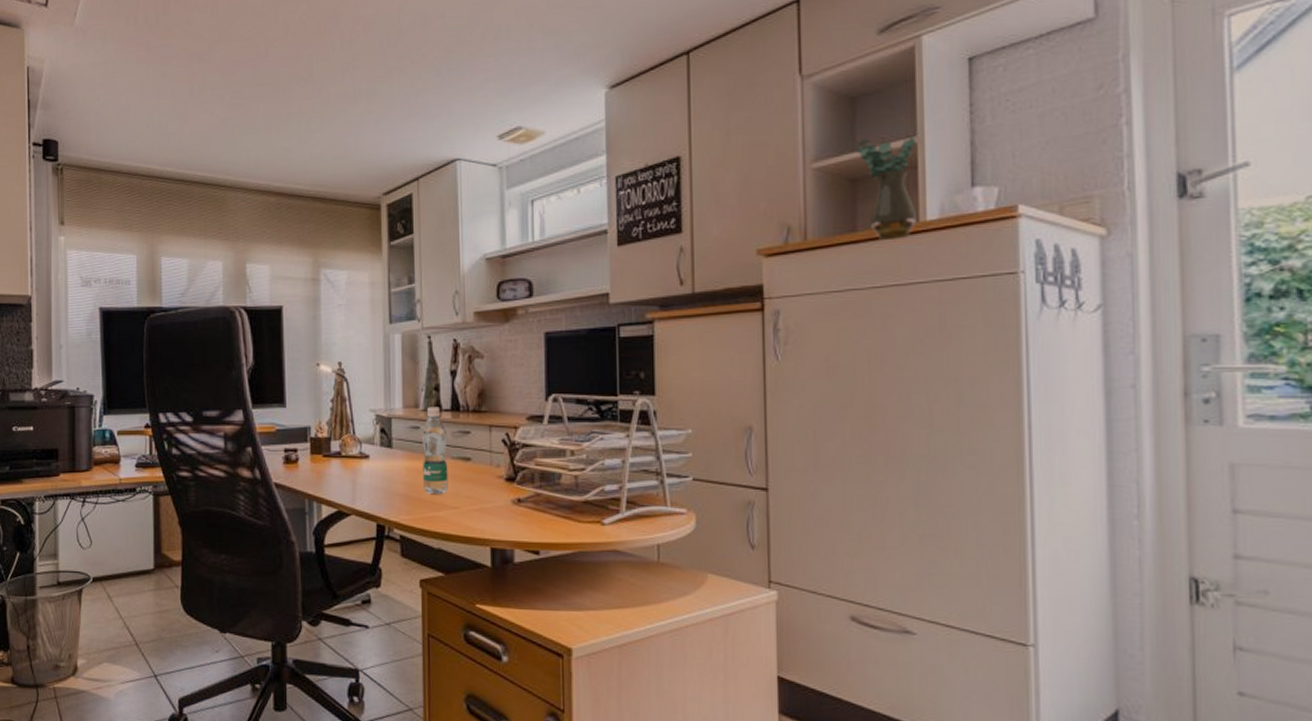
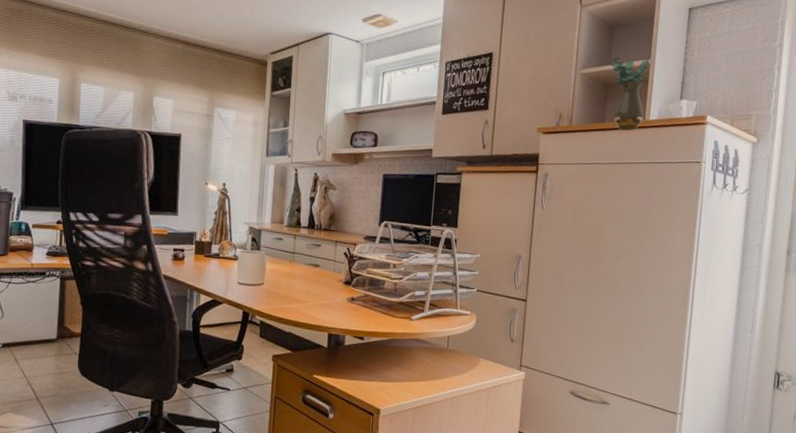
mug: none [363,445,403,491] -> present [236,250,267,287]
bottle: present [421,407,449,495] -> none [281,224,304,292]

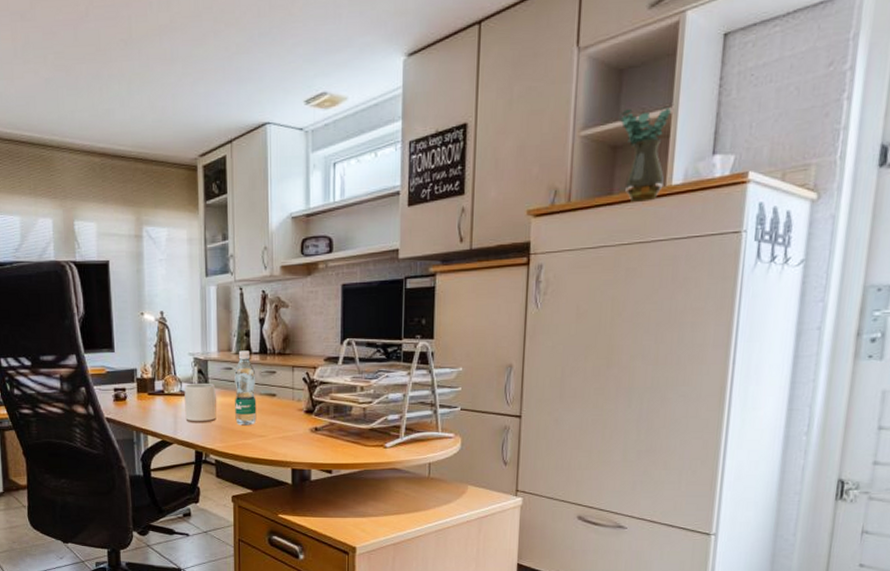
bottle: none [281,224,304,292] -> present [233,350,257,426]

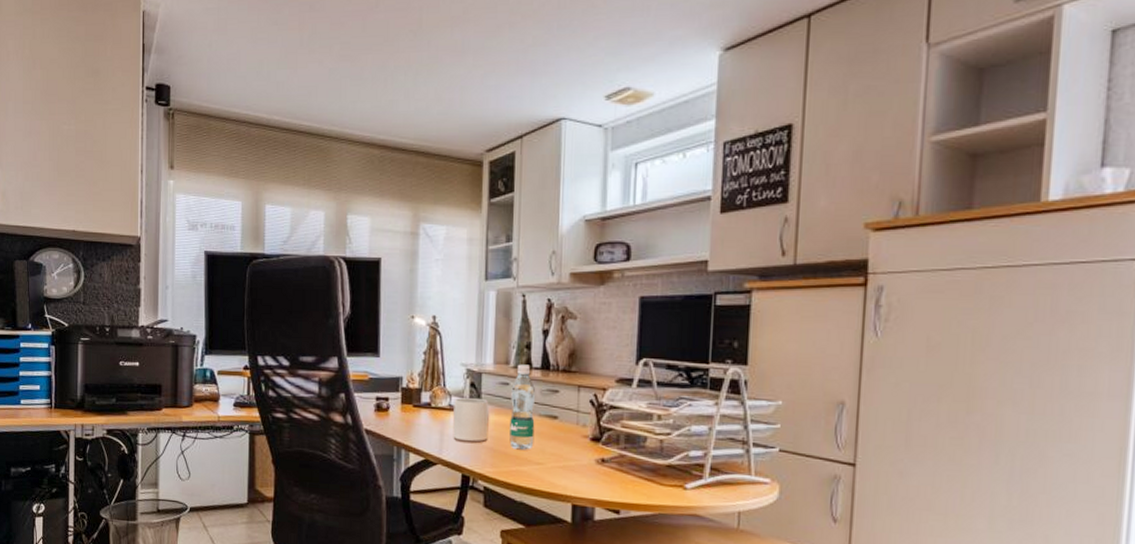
vase: present [618,103,671,202] -> none [978,107,1046,219]

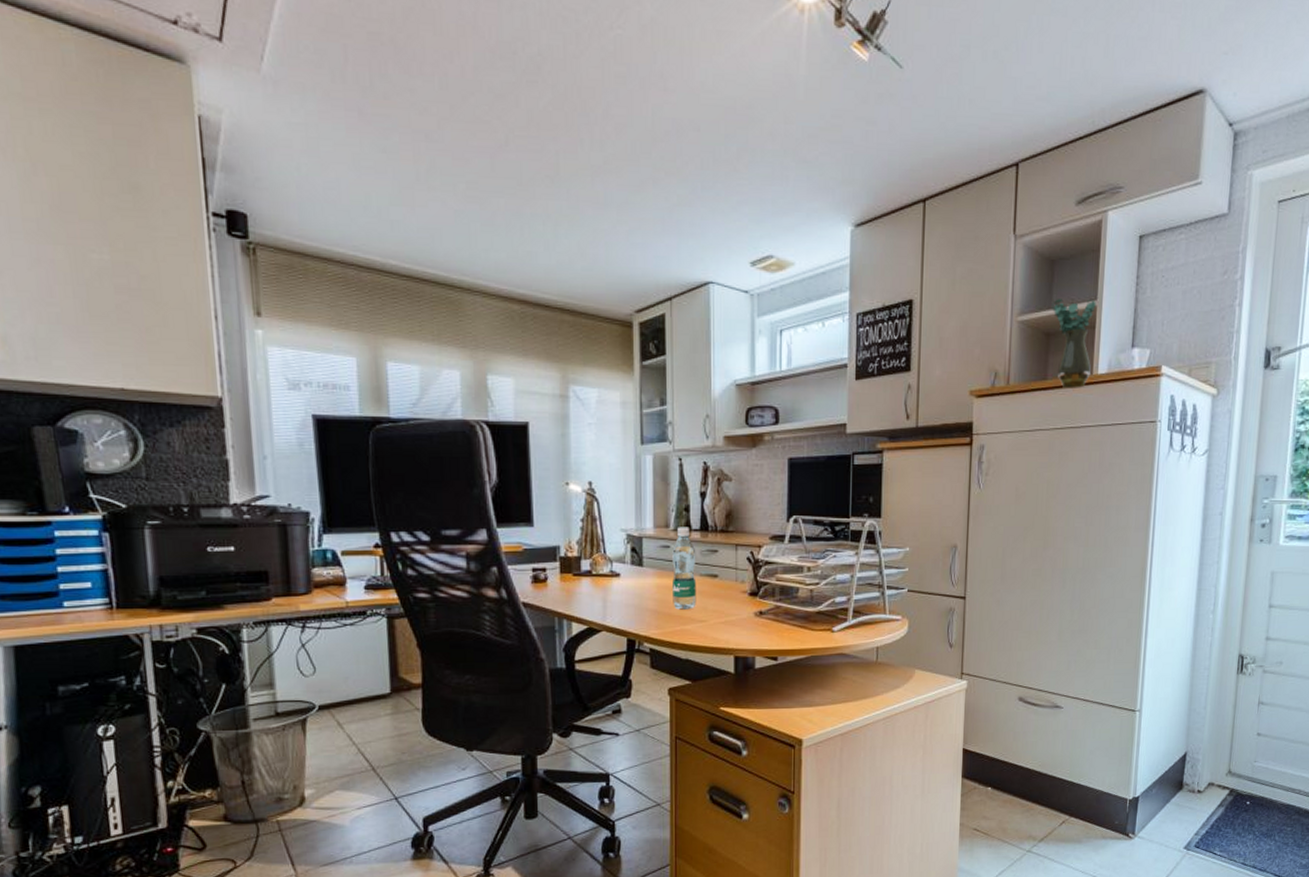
mug: present [452,398,490,444] -> none [614,563,653,608]
vase: none [978,107,1046,219] -> present [1050,296,1096,388]

